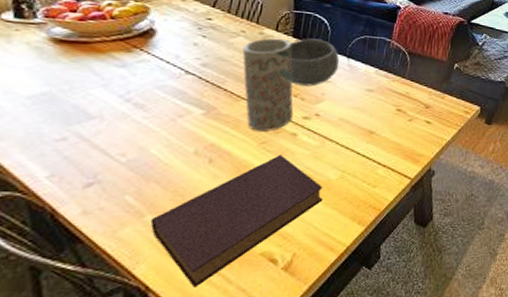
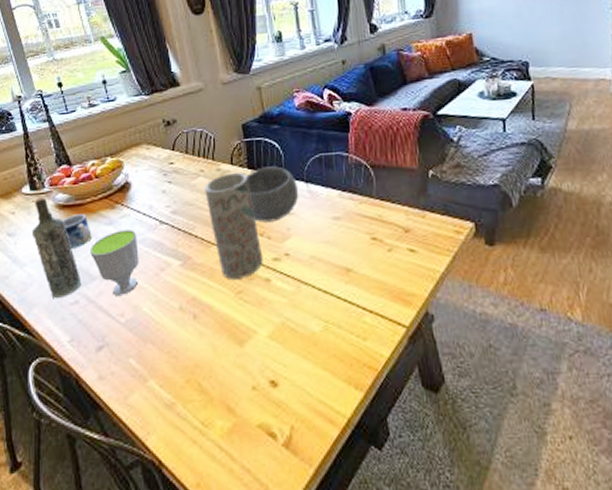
bottle: none [9,27,75,133] -> present [31,197,82,298]
mug: none [56,51,97,86] -> present [62,214,92,249]
cup: none [91,74,156,136] -> present [90,230,139,295]
book: present [150,154,324,288] -> none [153,305,311,464]

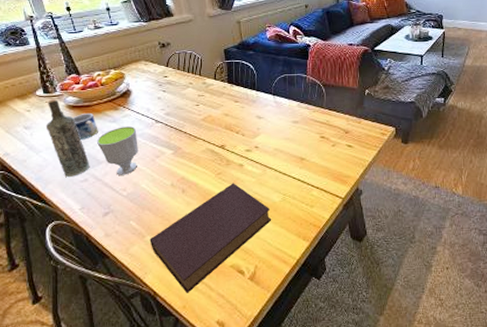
book: none [153,305,311,464] -> present [149,183,272,293]
vase: present [205,172,263,279] -> none [193,85,238,164]
bowl: present [246,166,299,223] -> none [226,82,268,124]

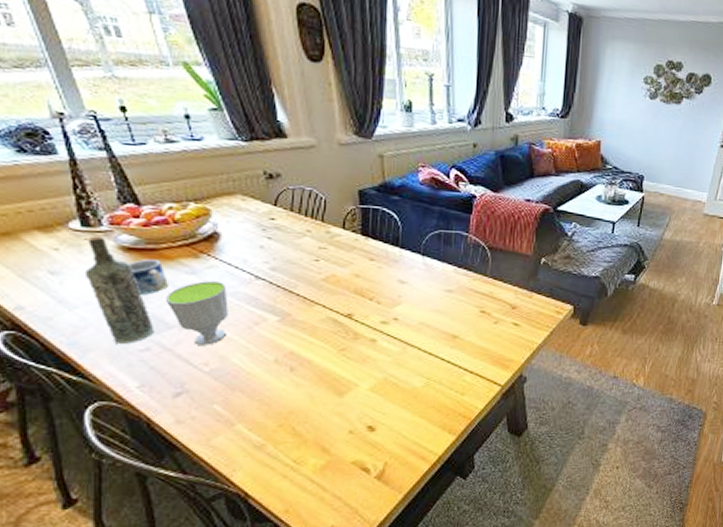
book: present [149,183,272,293] -> none [241,362,410,495]

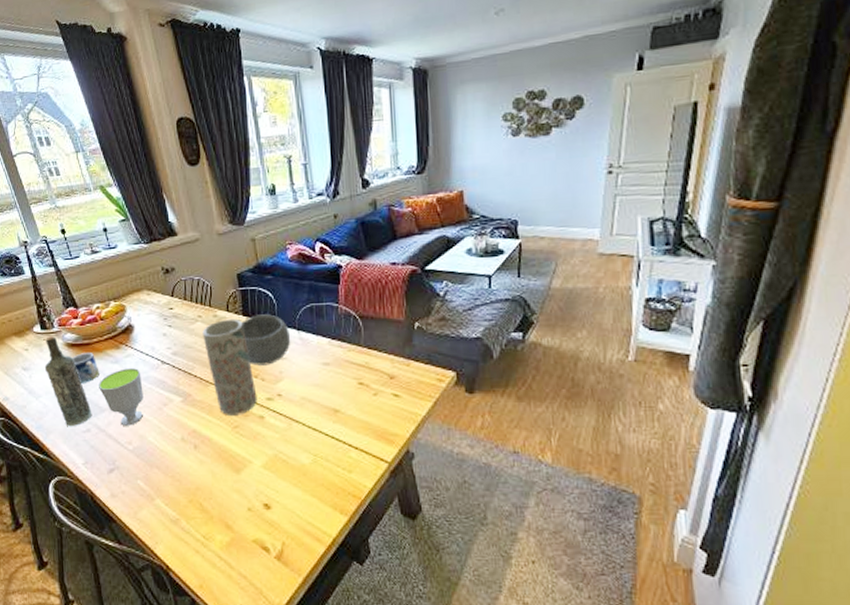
vase: none [310,236,370,338] -> present [202,318,257,415]
bowl: none [359,235,414,288] -> present [241,314,291,366]

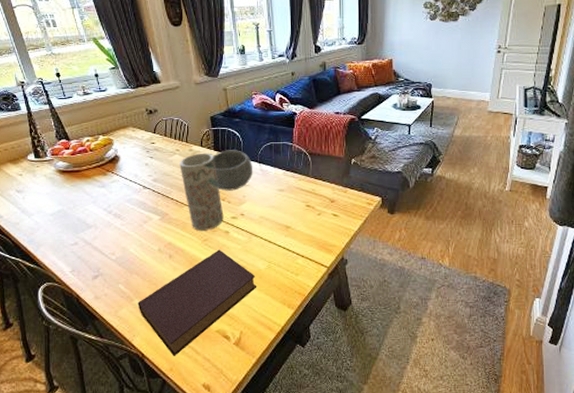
bottle: present [44,336,92,426] -> none [37,164,80,240]
mug: present [72,353,100,383] -> none [63,178,88,204]
cup: present [99,368,144,426] -> none [87,192,126,240]
book: none [159,439,301,570] -> present [137,249,257,356]

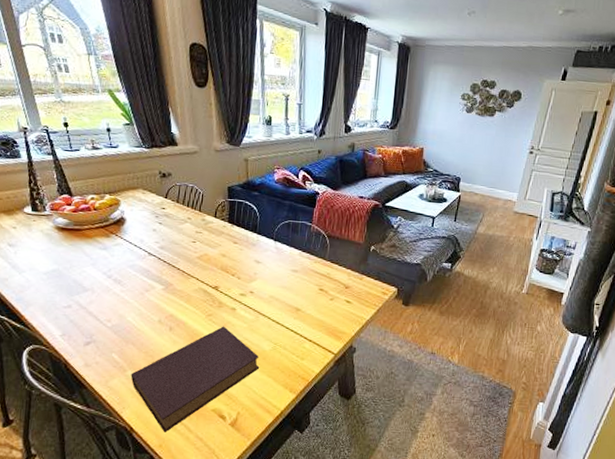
vase: present [179,152,224,231] -> none [189,223,232,306]
bowl: present [213,150,253,191] -> none [226,223,268,267]

